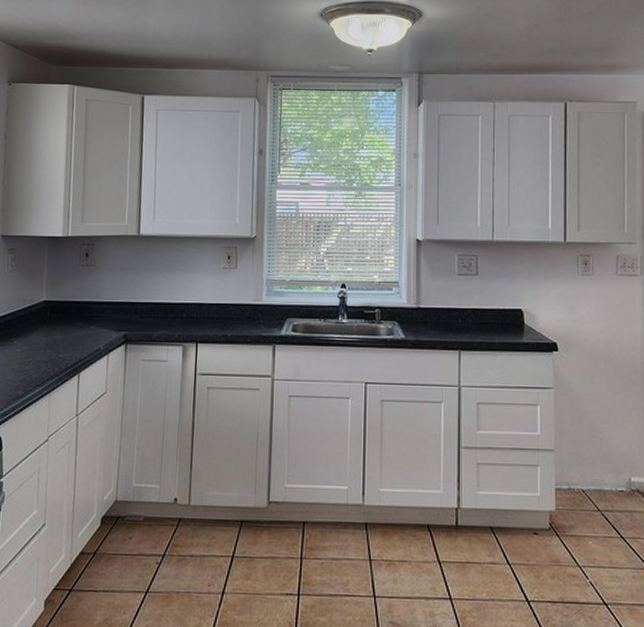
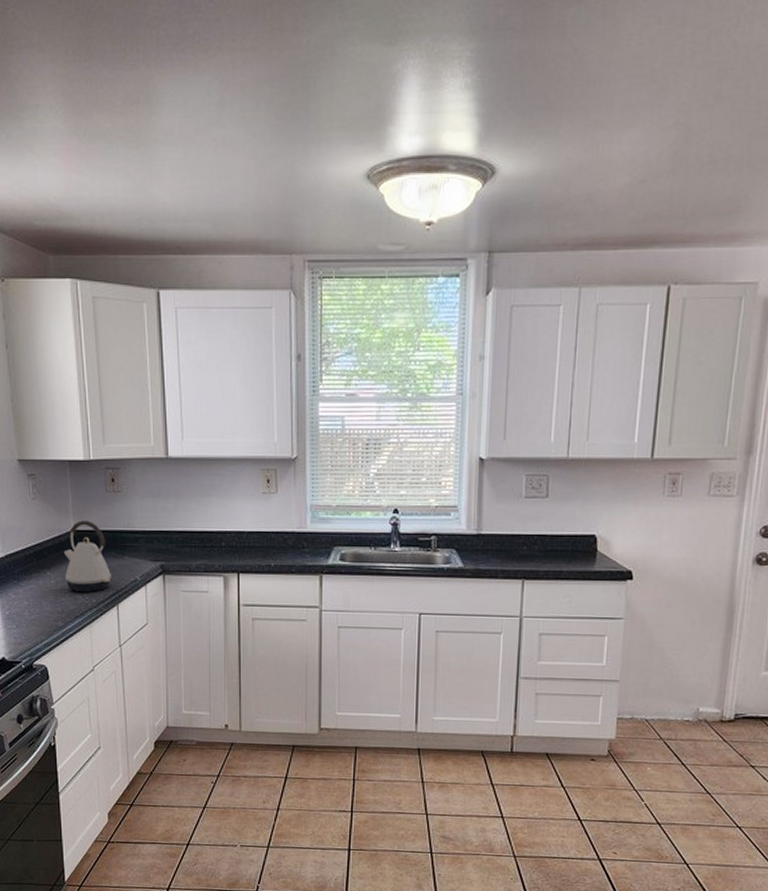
kettle: none [31,292,76,361] -> present [63,520,111,592]

